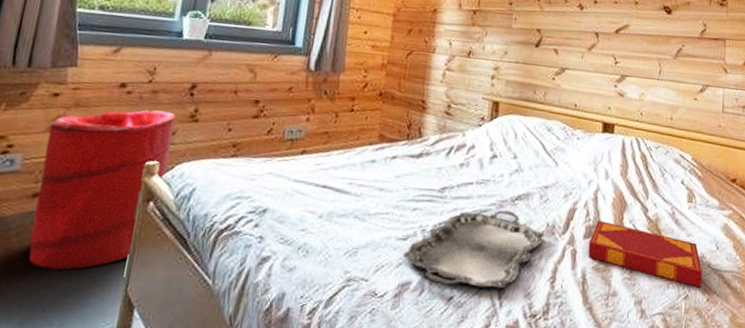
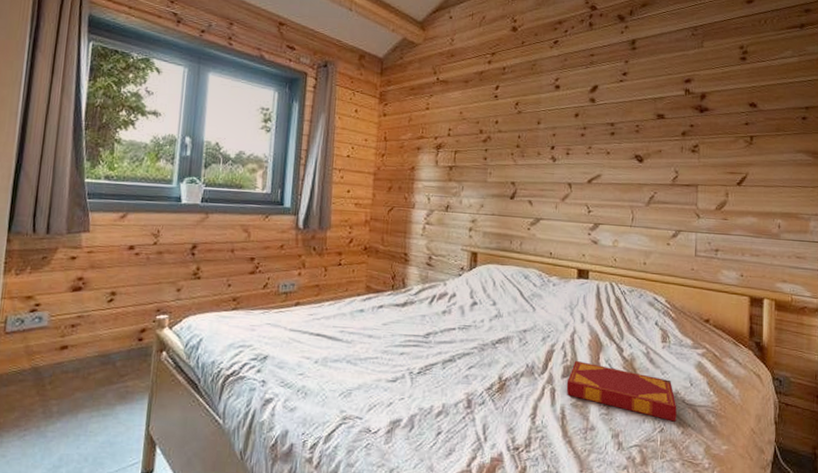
laundry hamper: present [28,109,175,270] -> none [61,269,180,413]
serving tray: present [402,210,543,289] -> none [393,353,523,425]

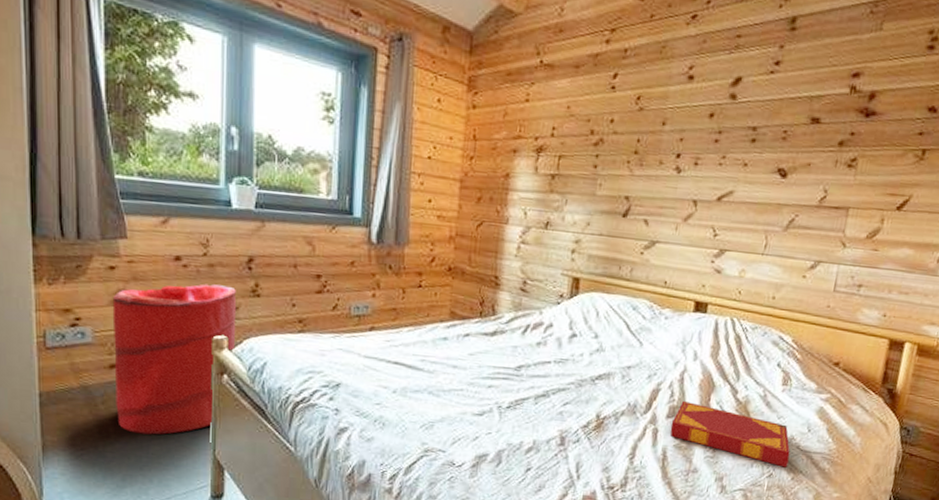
laundry hamper: none [61,269,180,413] -> present [112,283,237,435]

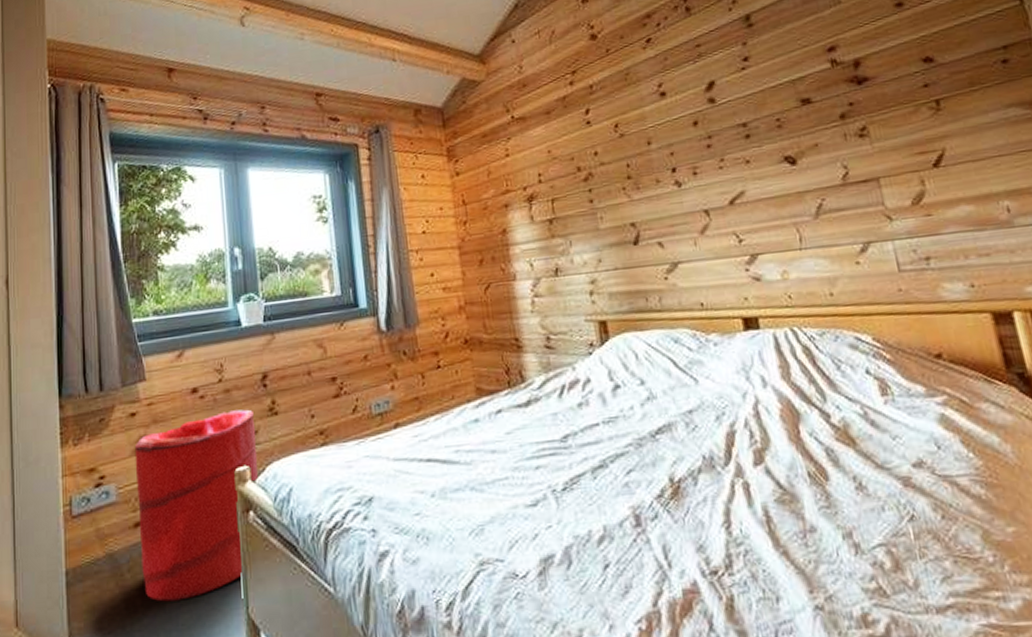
hardback book: present [669,400,790,468] -> none [762,439,930,504]

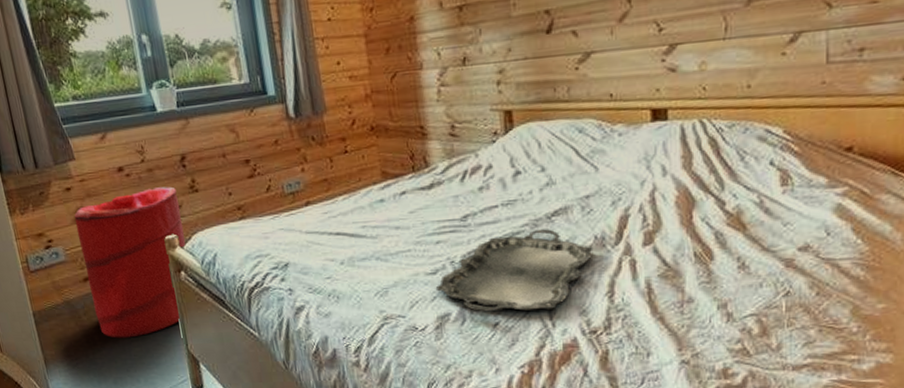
serving tray: none [536,449,703,552] -> present [435,229,592,312]

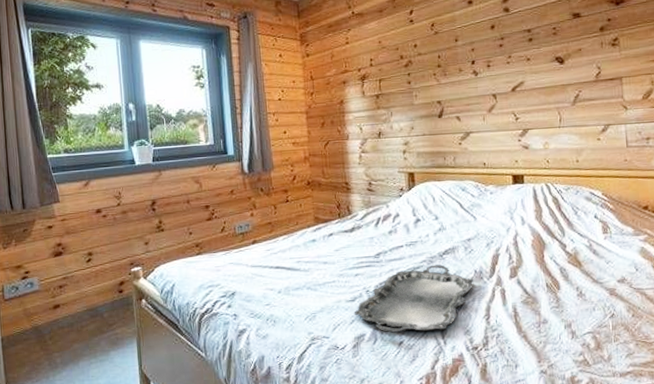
laundry hamper: present [74,186,186,338] -> none [52,226,149,361]

